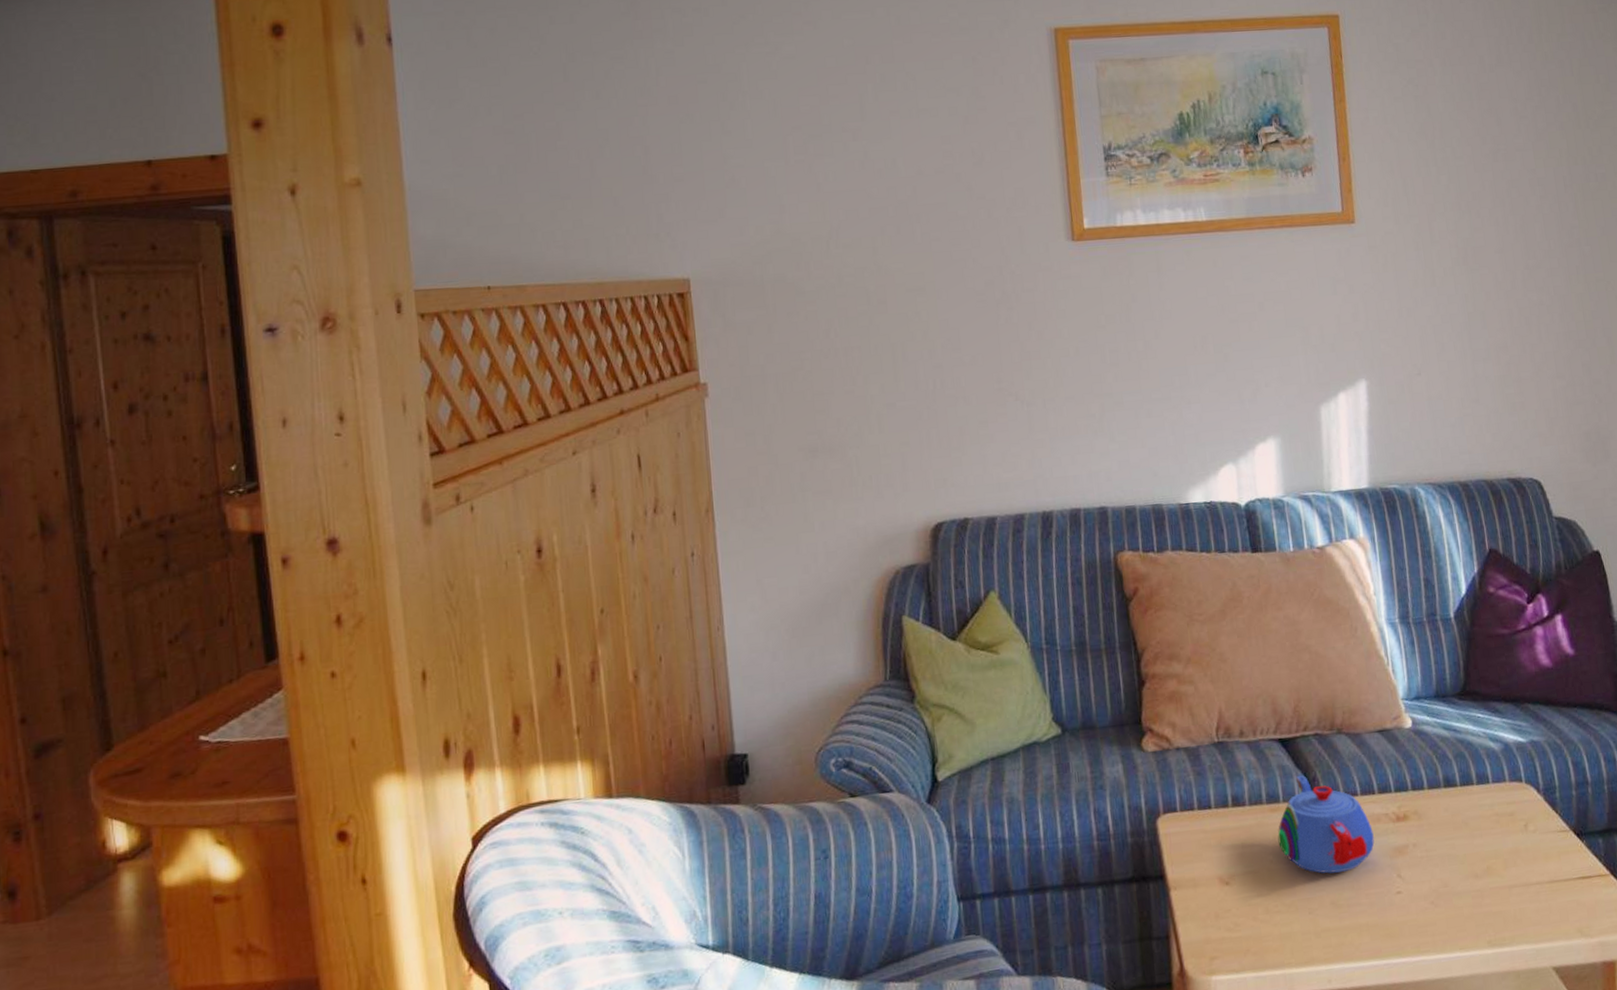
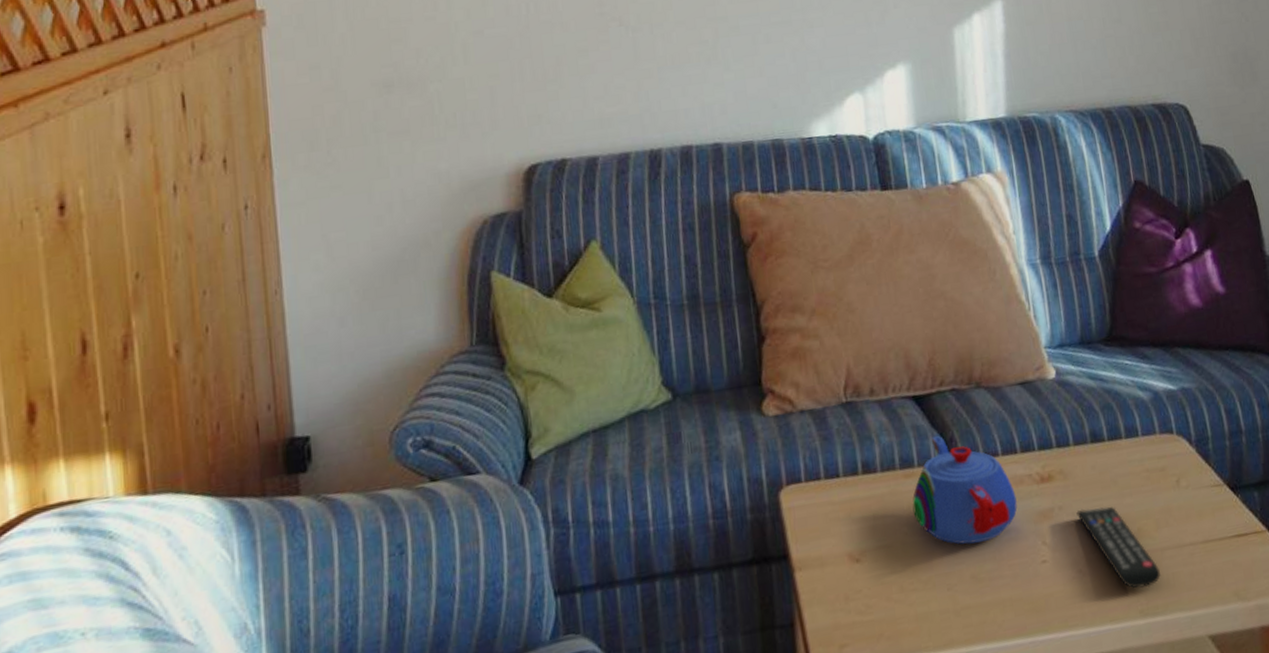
remote control: none [1430,845,1509,922] -> present [1076,506,1162,589]

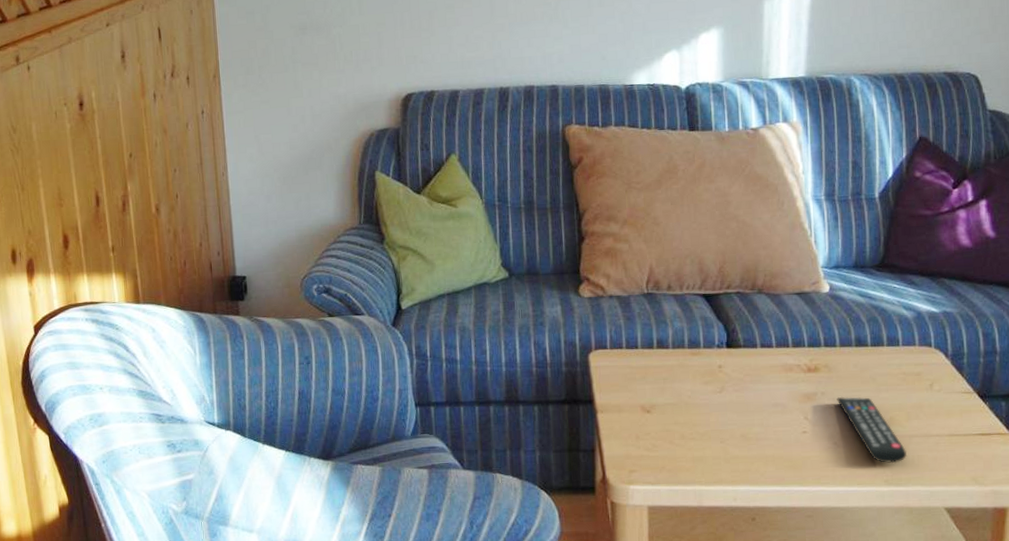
teapot: present [912,436,1018,545] -> none [696,327,786,411]

